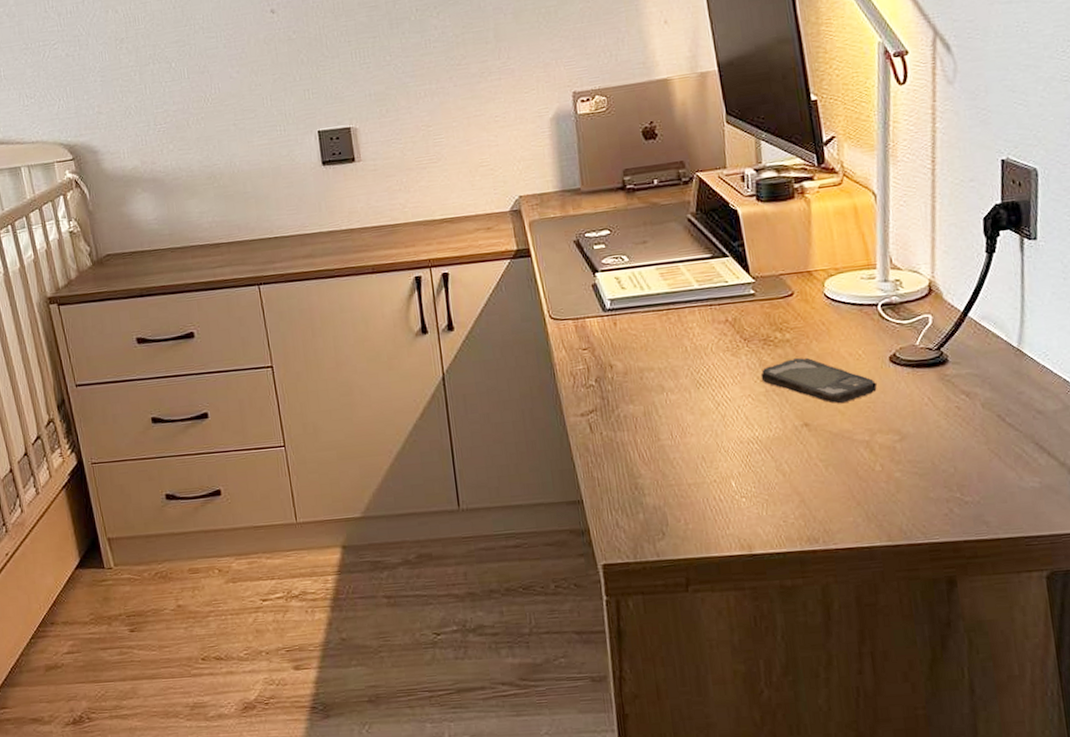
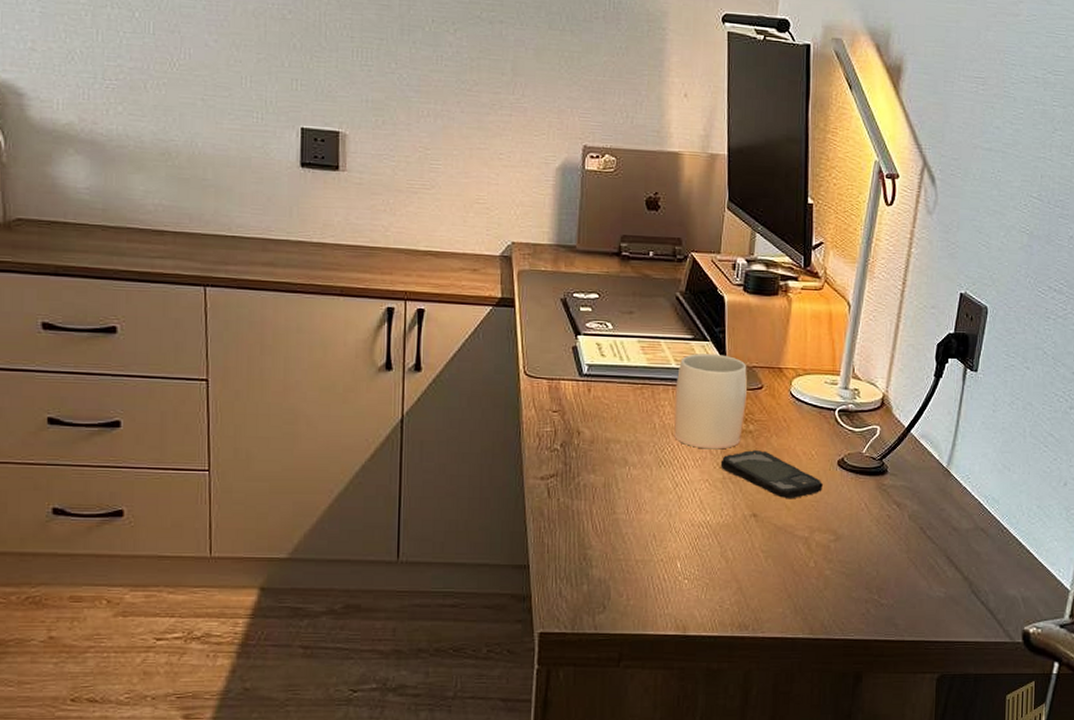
mug: none [701,267,780,365] -> present [673,353,748,450]

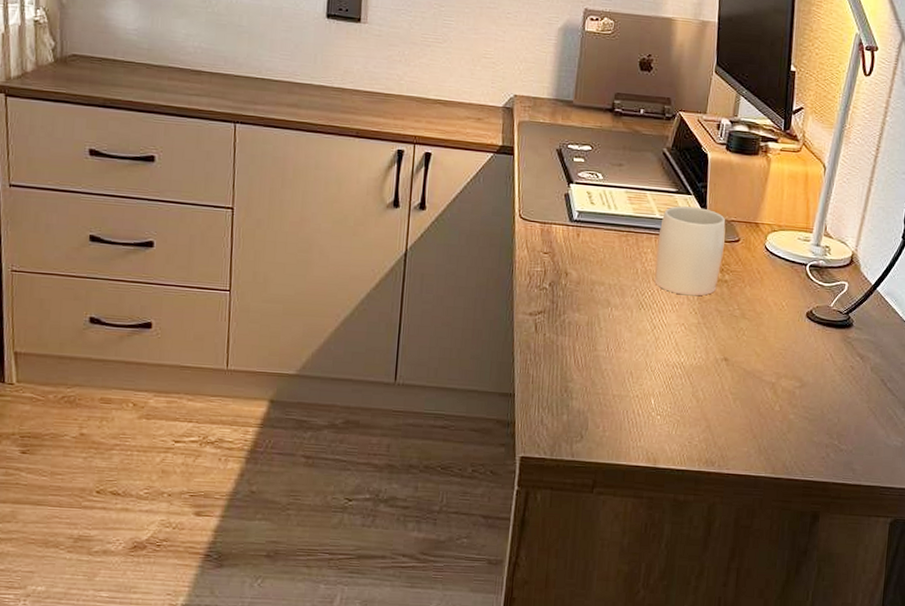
phone: present [720,450,824,499] -> none [696,298,792,347]

